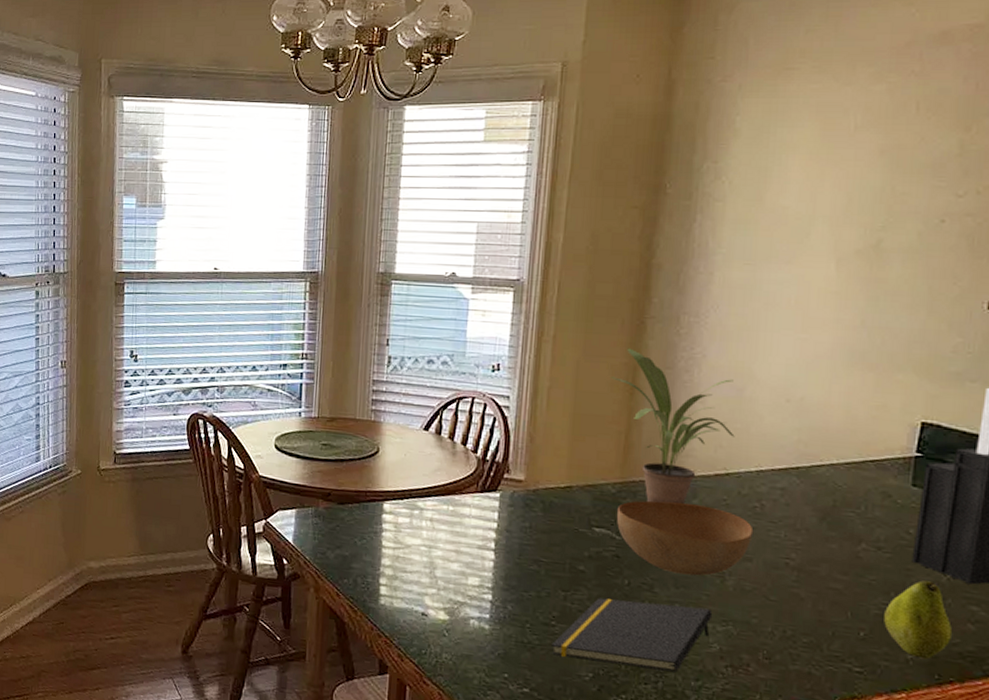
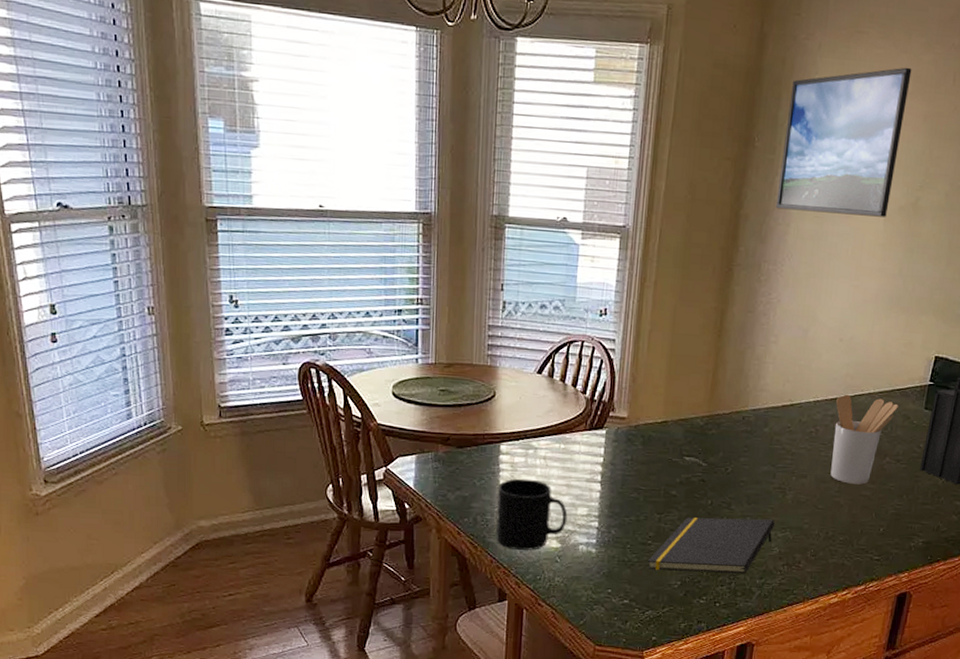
mug: none [377,540,457,621] -> present [496,478,568,550]
potted plant: present [611,348,735,505] -> none [703,293,801,433]
bowl: present [616,500,754,576] -> none [703,430,809,493]
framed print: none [694,100,860,262] -> present [775,67,912,217]
utensil holder: none [784,464,874,575] -> present [830,394,898,484]
fruit: present [884,580,953,660] -> none [897,484,943,545]

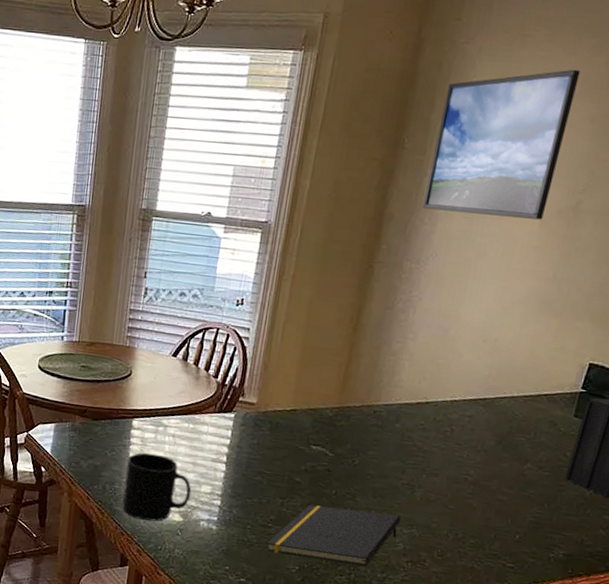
utensil holder: present [830,394,898,484] -> none [464,395,544,489]

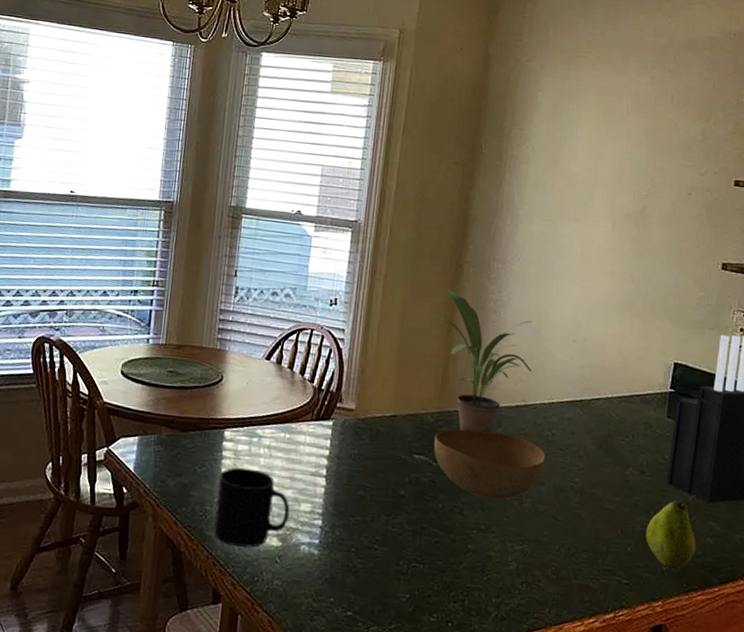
notepad: present [267,504,402,566] -> none [373,521,512,590]
bowl: none [331,423,443,488] -> present [433,429,546,499]
potted plant: none [339,289,442,428] -> present [433,288,533,433]
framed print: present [422,69,581,220] -> none [503,87,631,223]
fruit: none [535,494,588,558] -> present [646,500,697,570]

